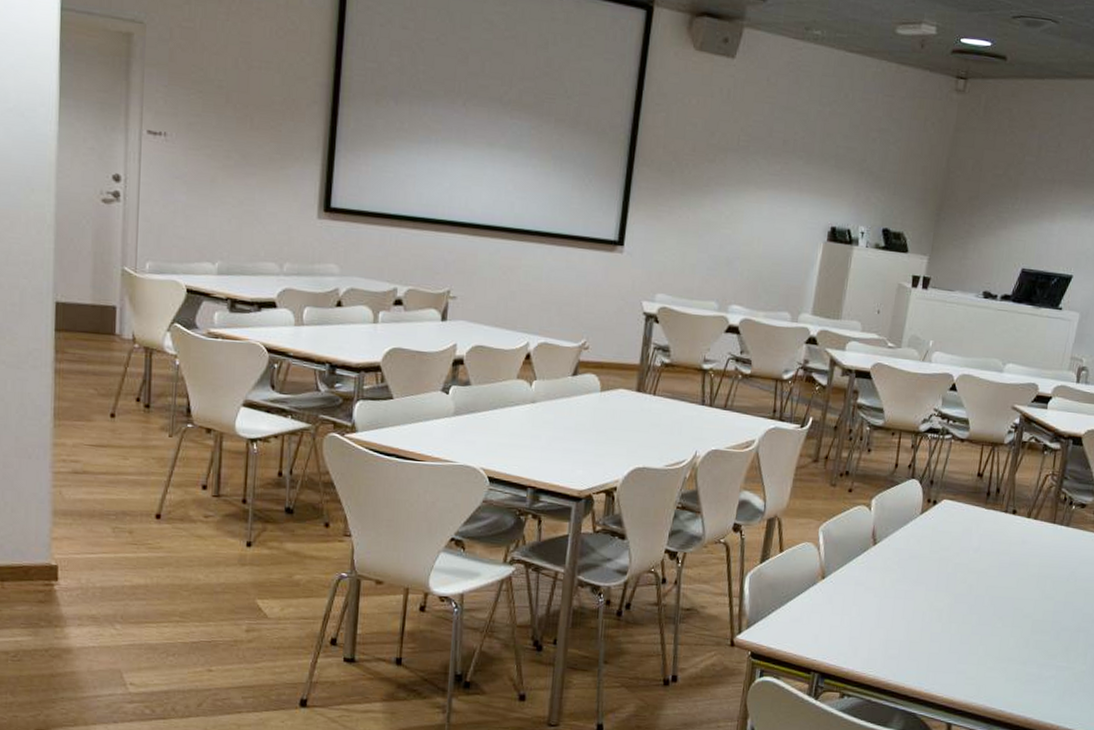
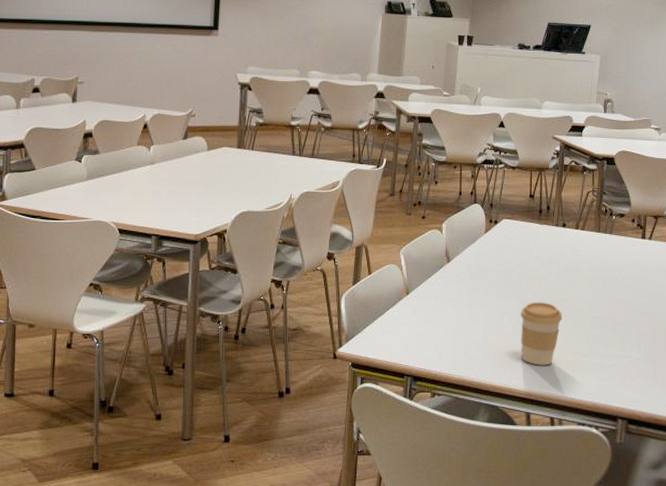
coffee cup: none [947,598,1001,672] -> present [520,302,563,366]

